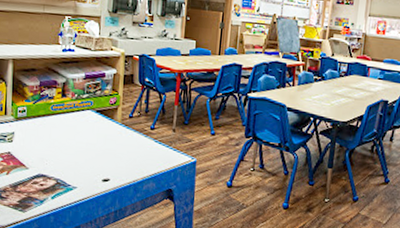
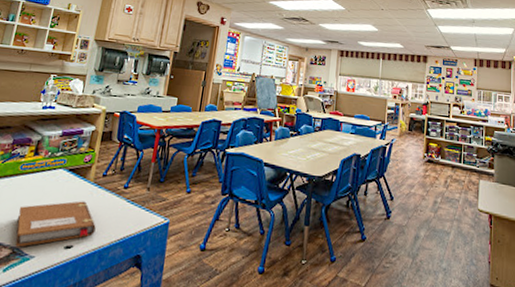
notebook: none [56,140,128,179] -> present [15,201,96,247]

